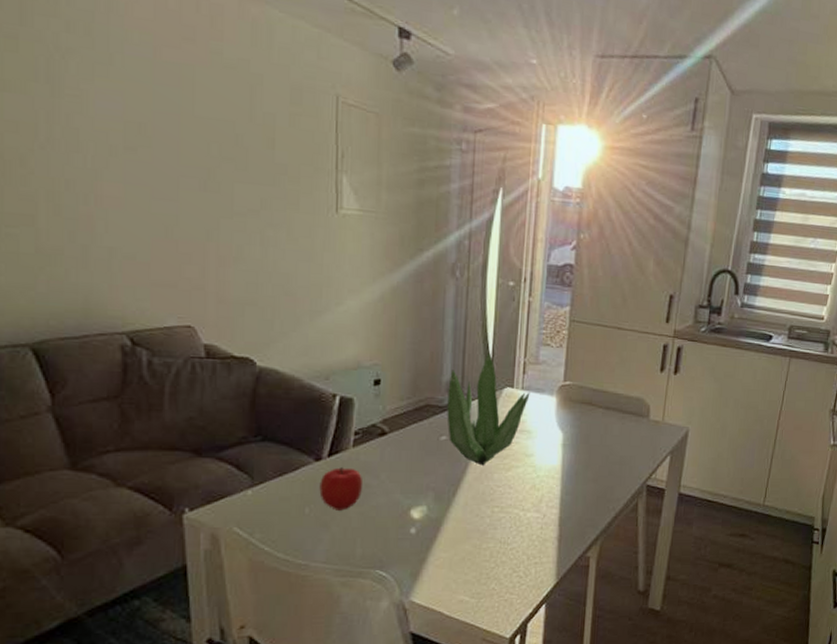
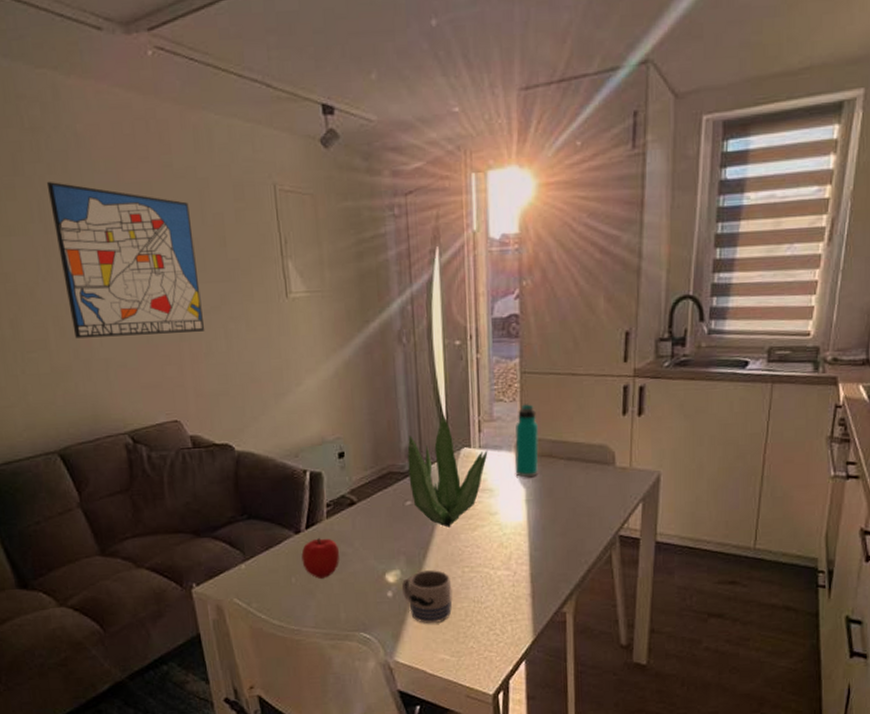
wall art: none [61,39,238,234] -> present [46,181,205,339]
mug: none [427,508,479,564] -> present [402,570,453,624]
water bottle: none [554,350,581,423] -> present [515,403,539,478]

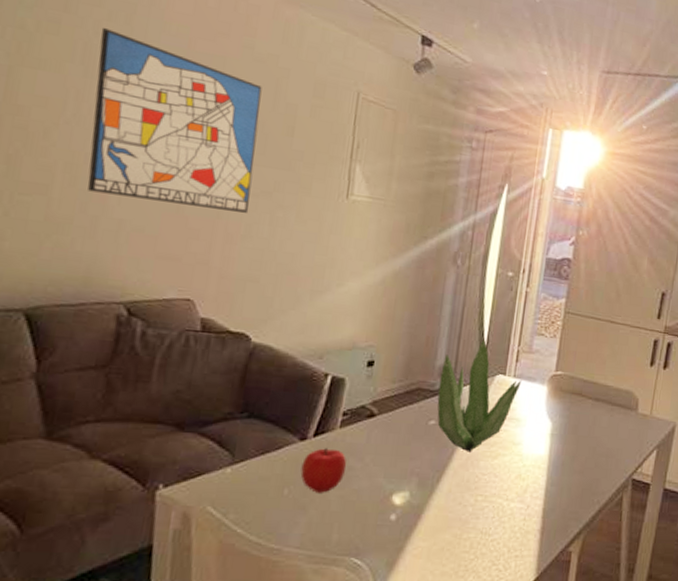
mug: present [402,570,453,624] -> none [407,495,462,554]
water bottle: present [515,403,539,478] -> none [544,341,573,413]

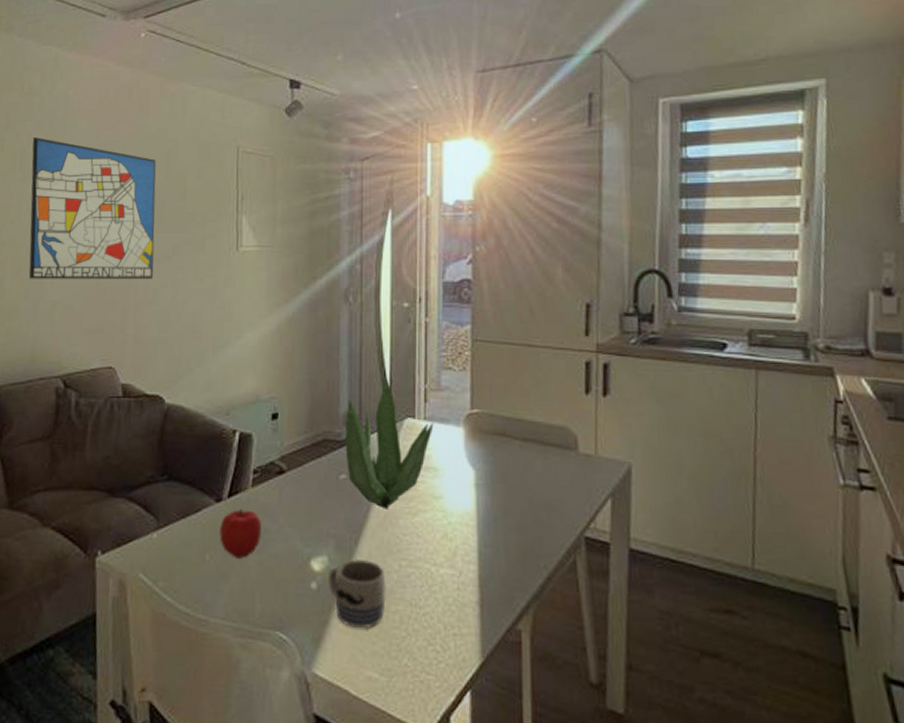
mug: none [407,495,462,554] -> present [329,560,386,629]

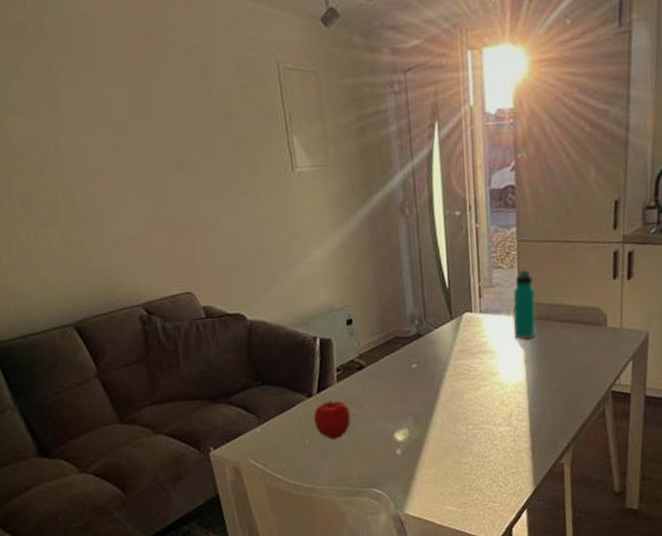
wall art: present [28,136,156,279] -> none [51,59,215,214]
mug: present [329,560,386,629] -> none [410,428,458,479]
plant: present [345,379,434,509] -> none [412,281,488,388]
water bottle: none [463,373,490,458] -> present [513,269,536,340]

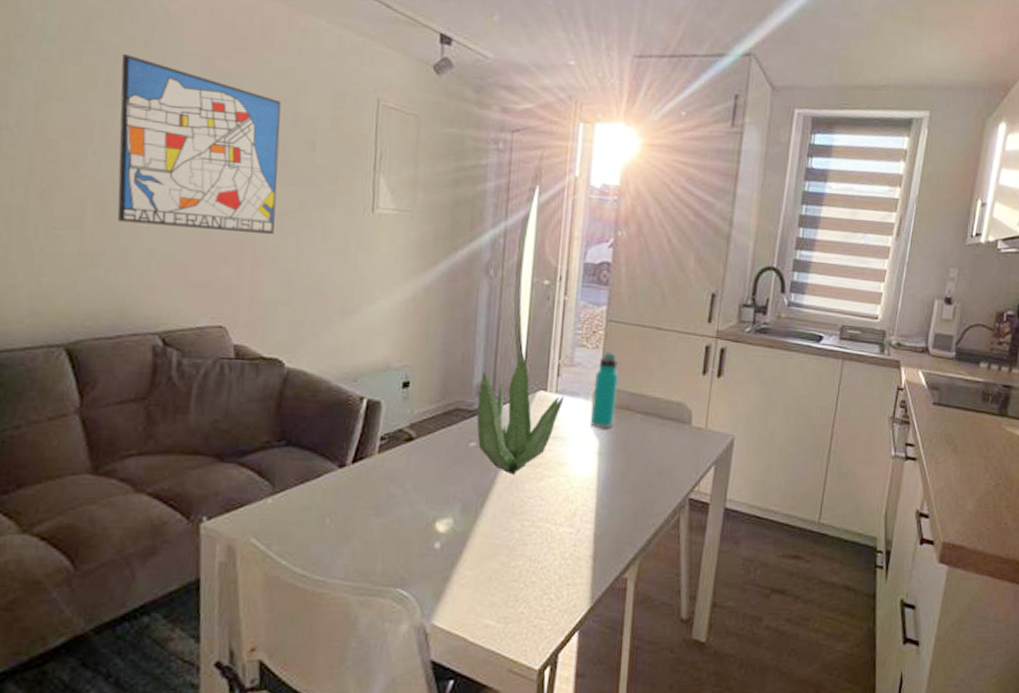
wall art: none [51,59,215,214] -> present [117,53,281,234]
fruit: present [314,401,351,439] -> none [341,475,388,522]
plant: none [412,281,488,388] -> present [476,353,564,475]

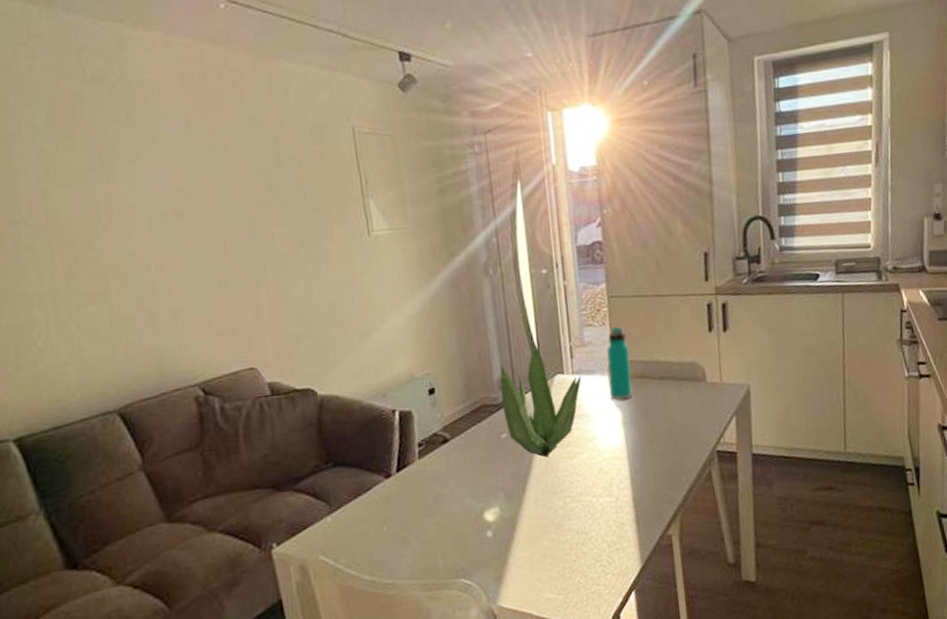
wall art: present [117,53,281,234] -> none [109,130,283,289]

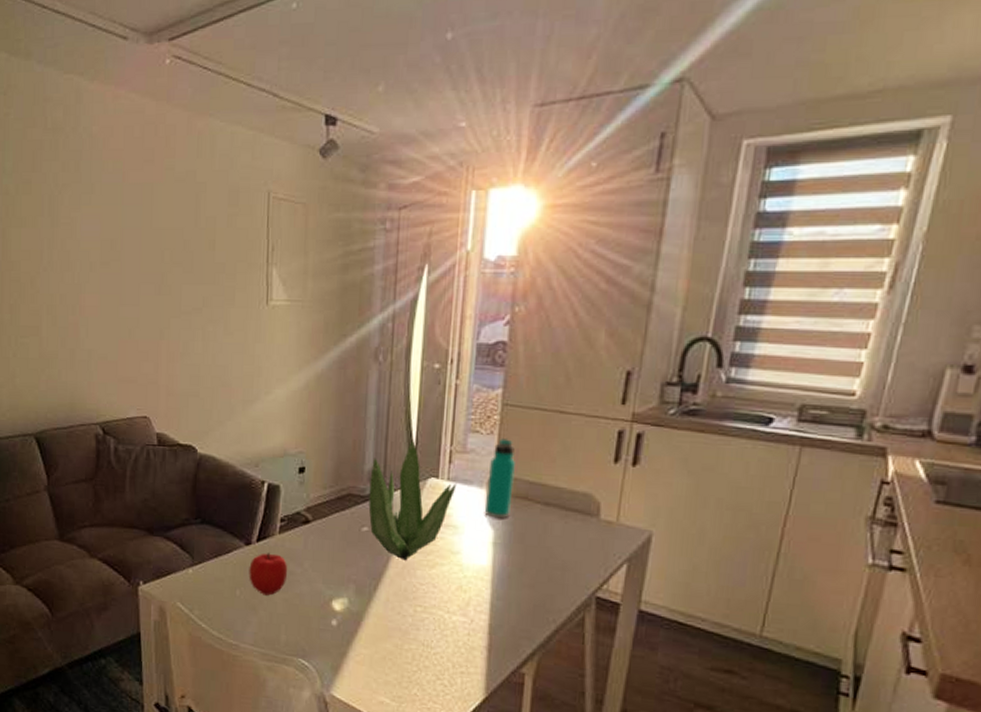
fruit: none [393,480,434,525] -> present [249,553,288,596]

